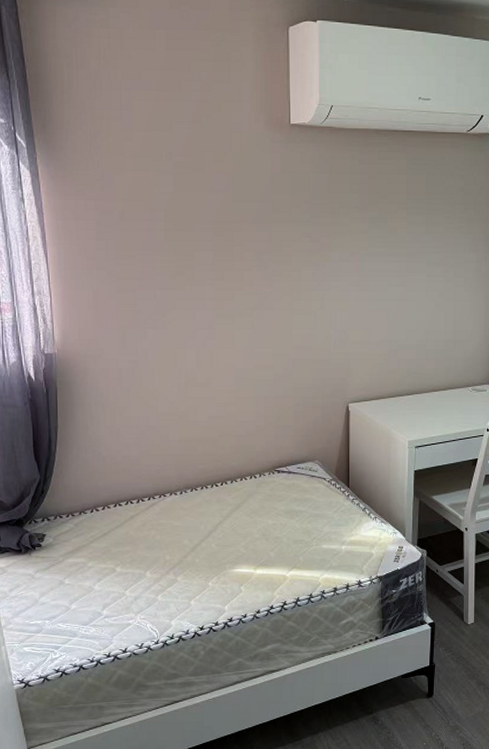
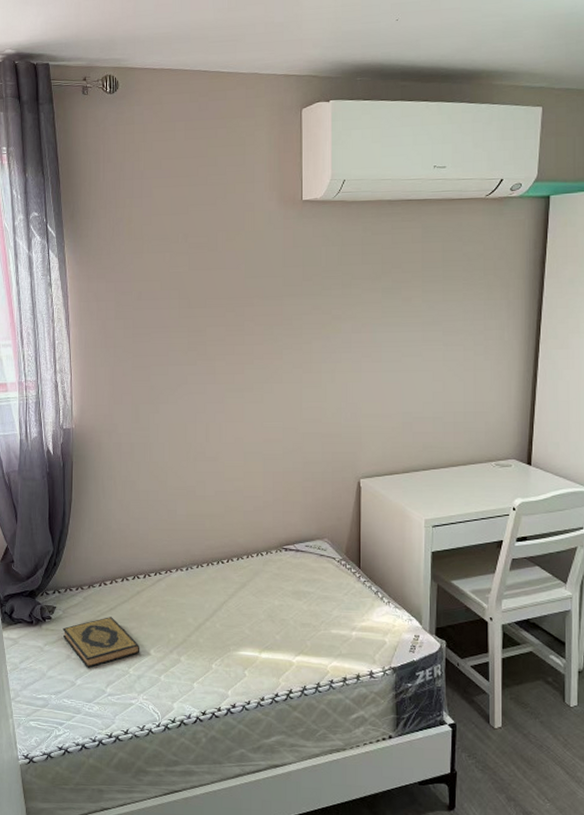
hardback book: none [54,542,136,592] -> present [62,617,140,668]

